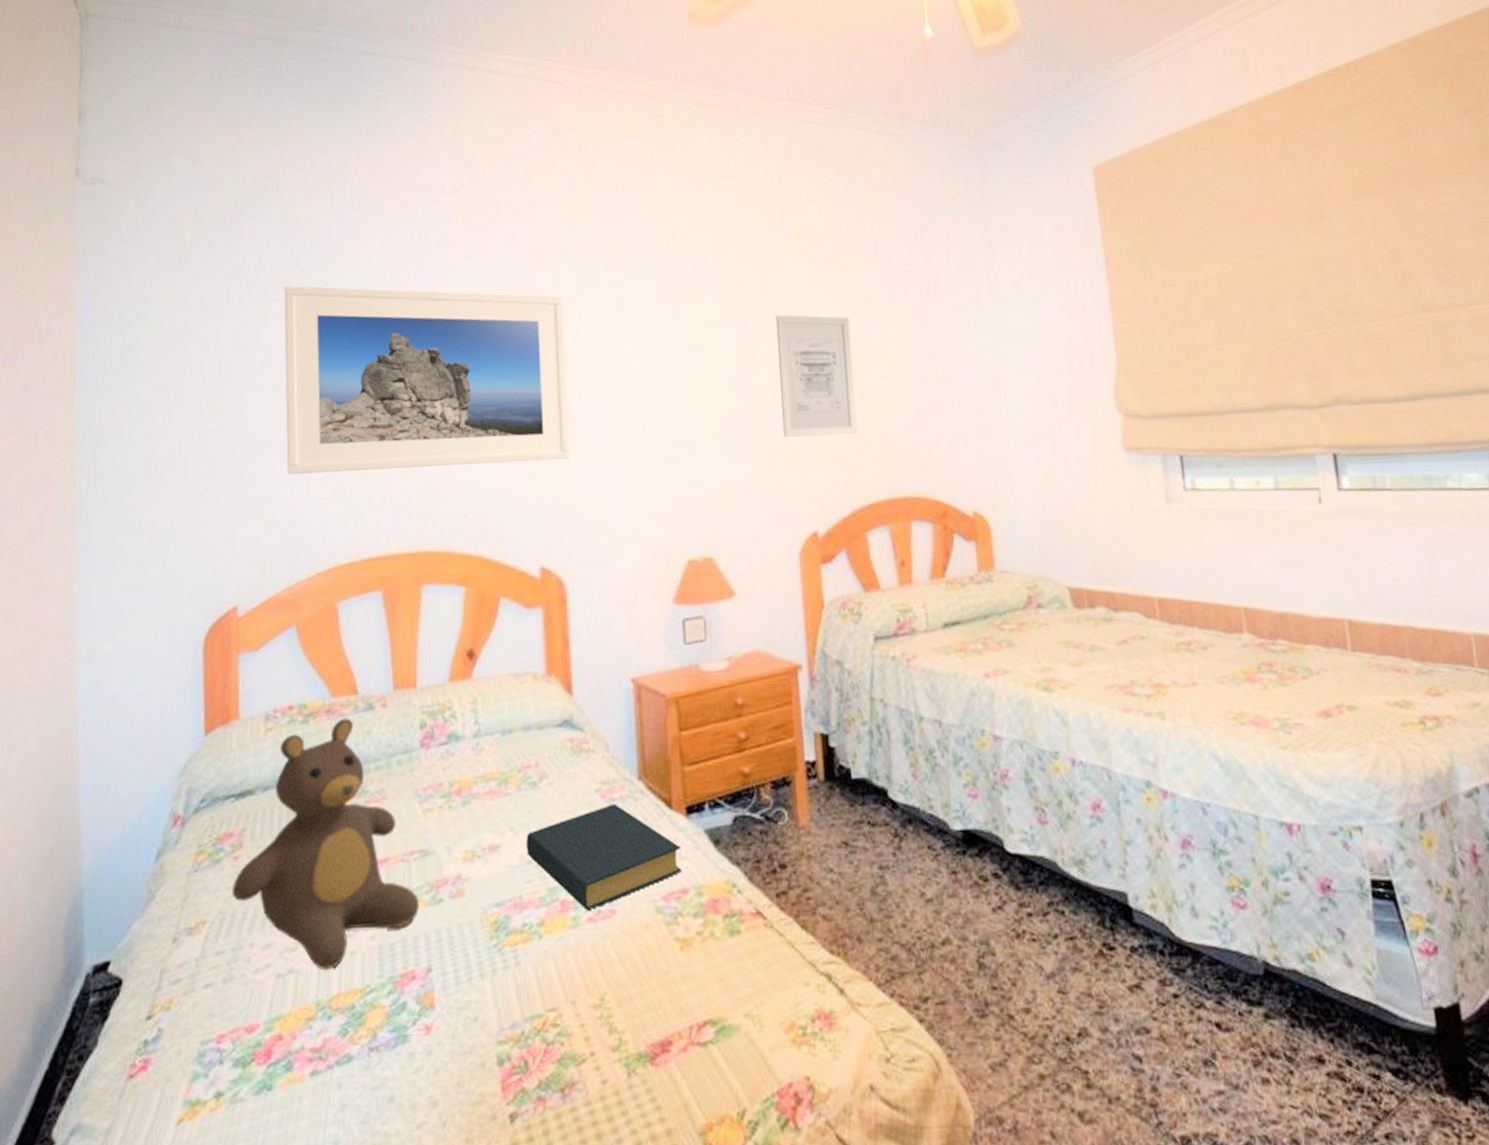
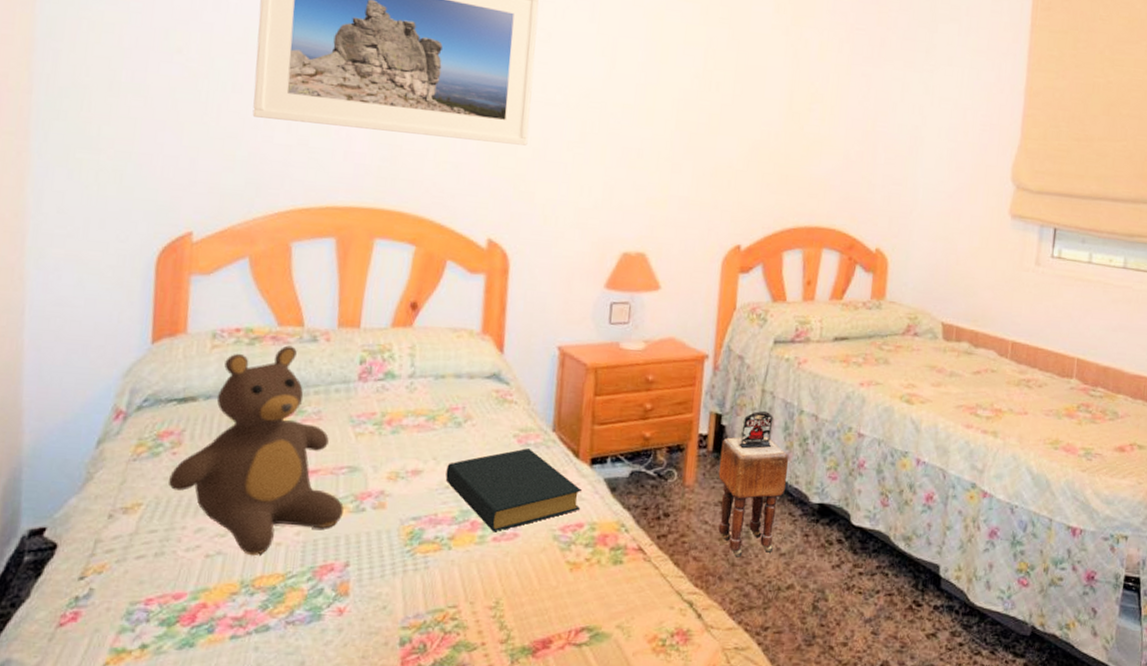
wall art: present [775,314,857,437] -> none [725,47,800,165]
stool: none [833,724,918,911] -> present [718,411,789,558]

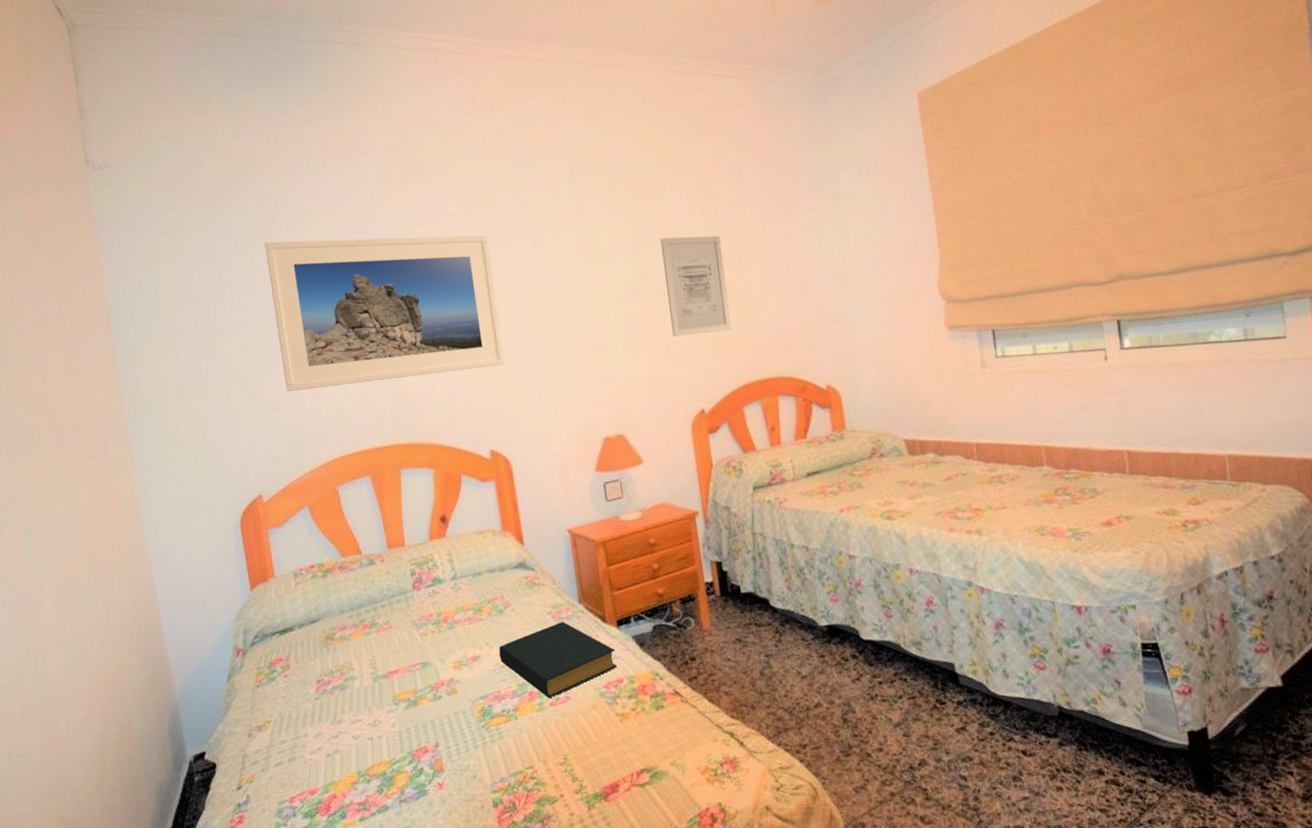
teddy bear: present [169,345,344,555] -> none [286,571,425,749]
stool: present [718,411,789,558] -> none [727,551,794,686]
wall art: none [725,47,800,165] -> present [660,235,731,337]

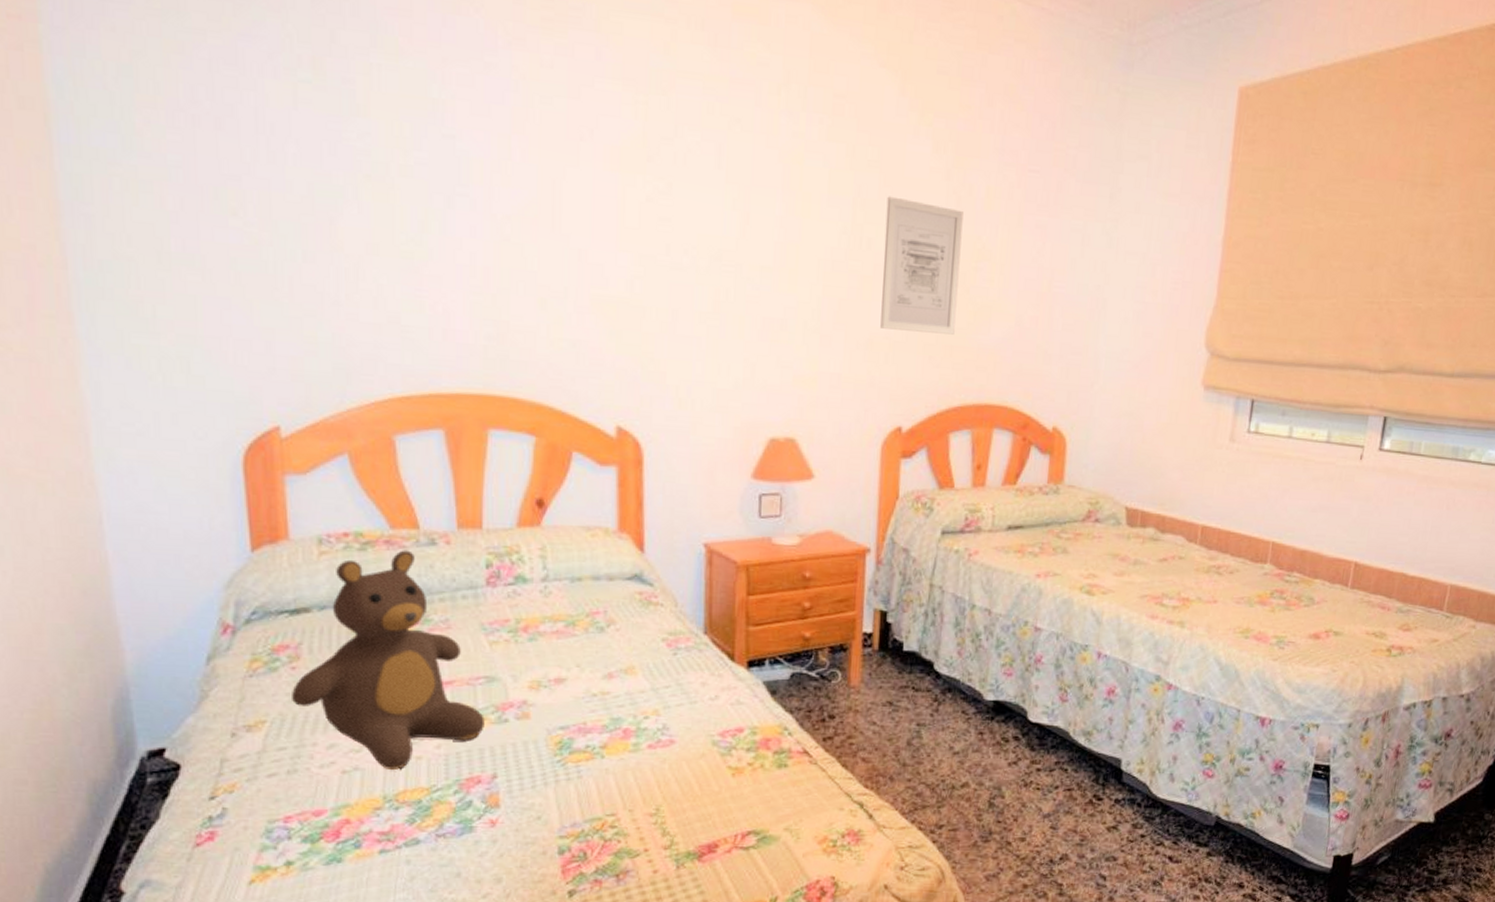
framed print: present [265,235,505,391] -> none [317,65,655,318]
teddy bear: none [286,571,425,749] -> present [292,550,485,770]
hardback book: present [499,622,618,699] -> none [592,653,741,739]

